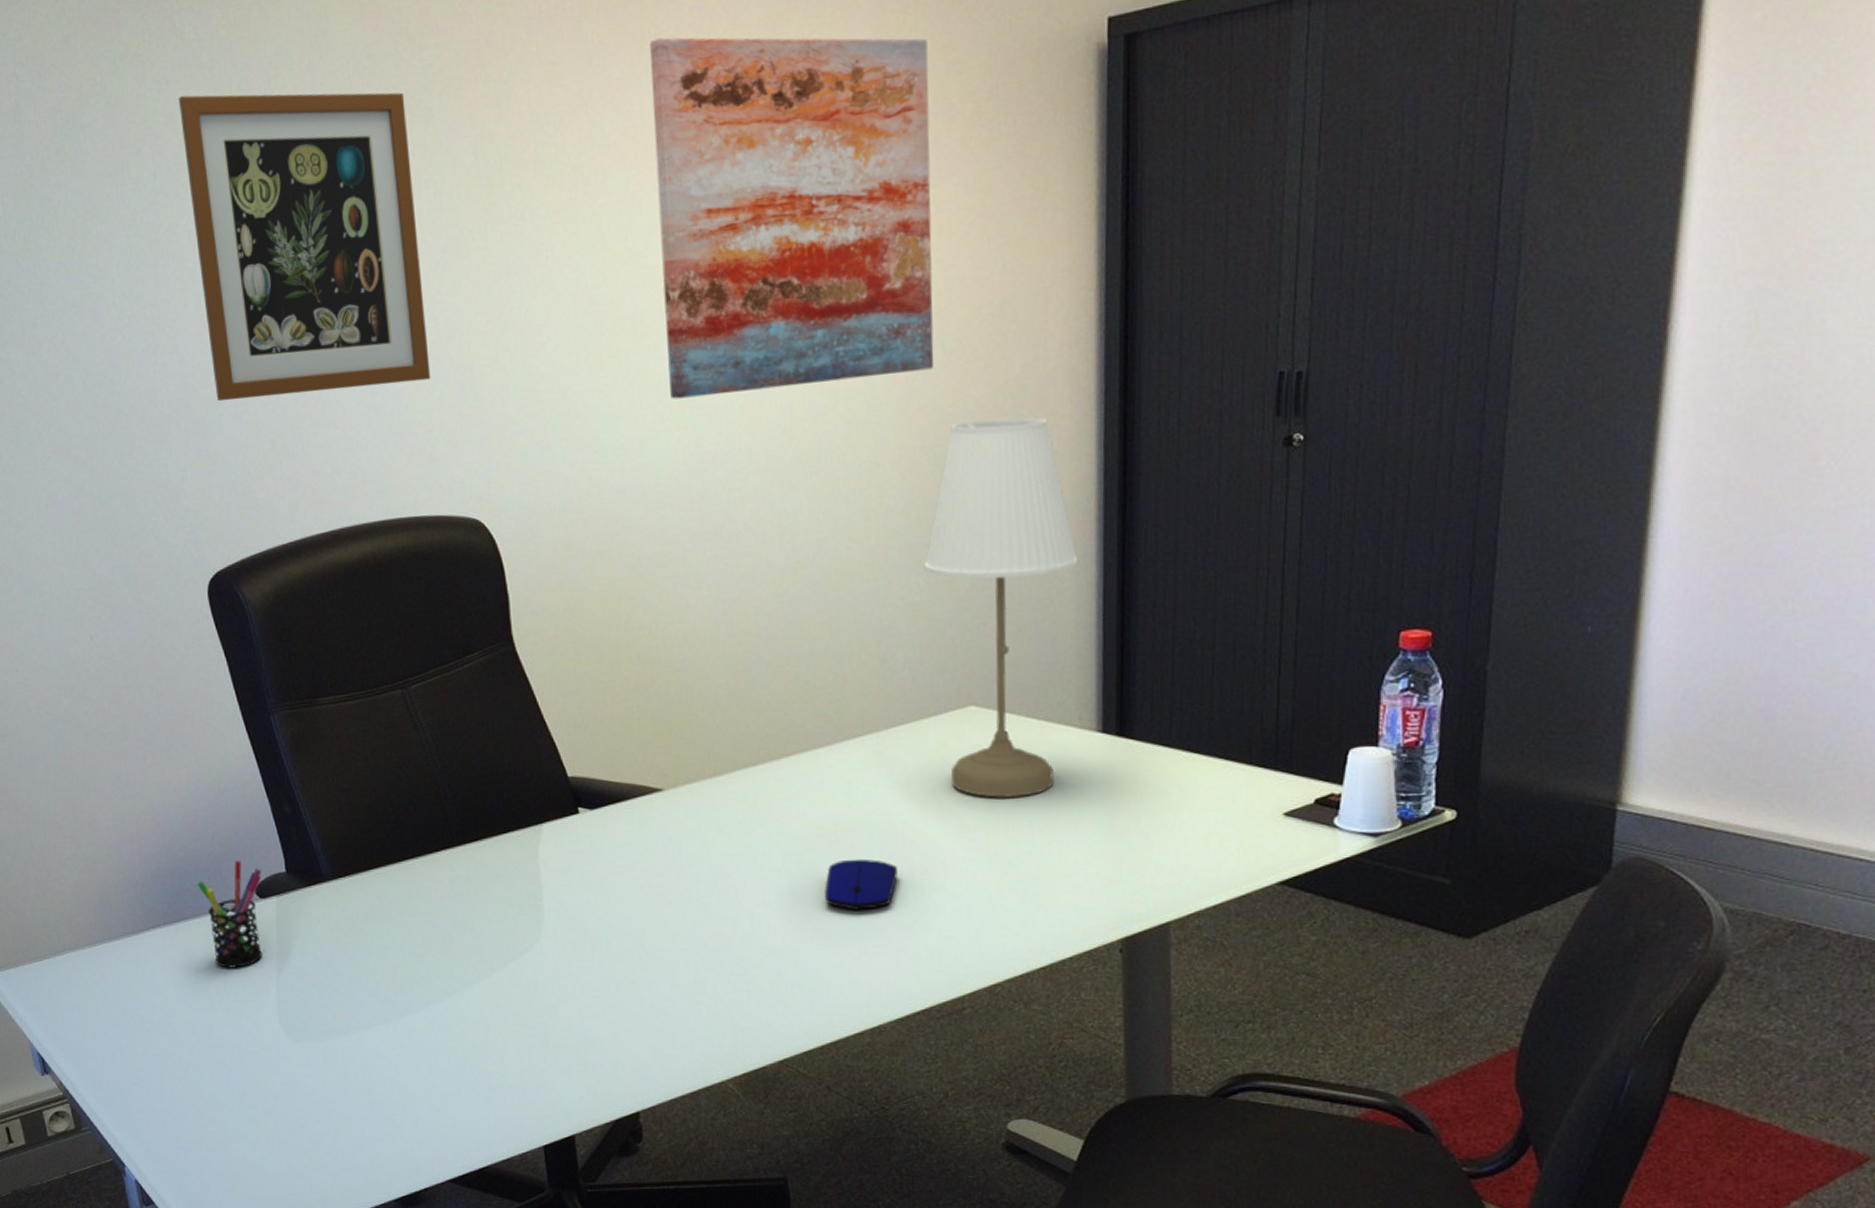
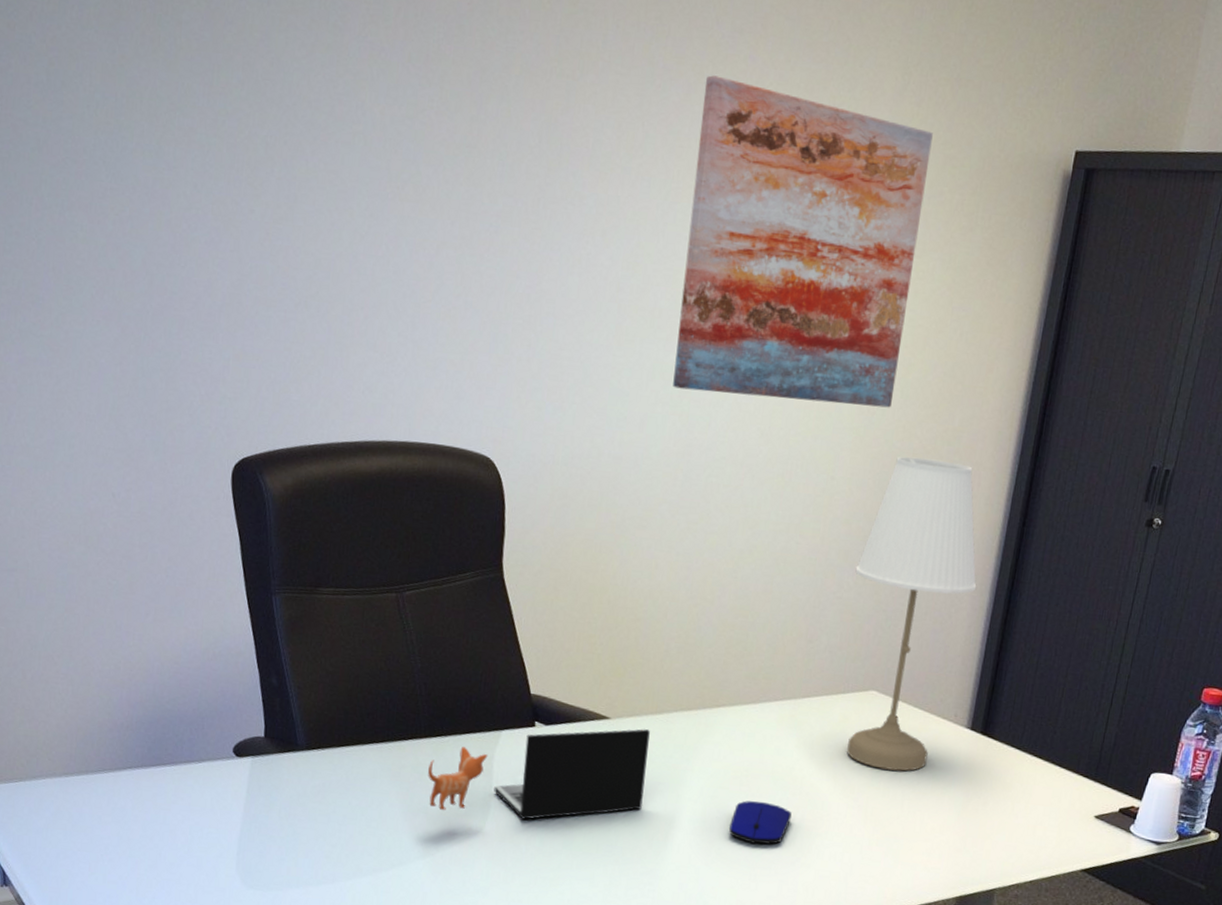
wall art: present [178,92,431,402] -> none [268,18,486,327]
pen holder: present [196,861,262,968] -> none [178,720,242,816]
laptop: none [468,796,718,925] -> present [428,729,650,820]

